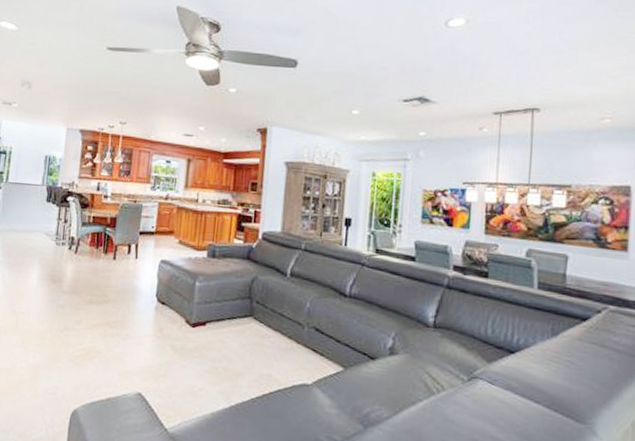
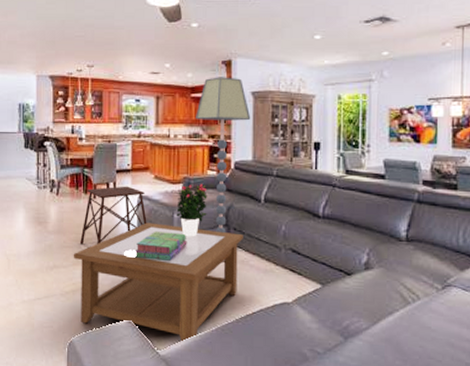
coffee table: none [86,289,266,420] -> present [73,222,243,342]
side table: none [95,248,167,308] -> present [80,186,147,245]
stack of books: none [150,299,207,331] -> present [134,232,187,261]
potted flower: none [198,251,232,308] -> present [176,183,207,237]
floor lamp: none [226,144,283,335] -> present [196,77,251,261]

